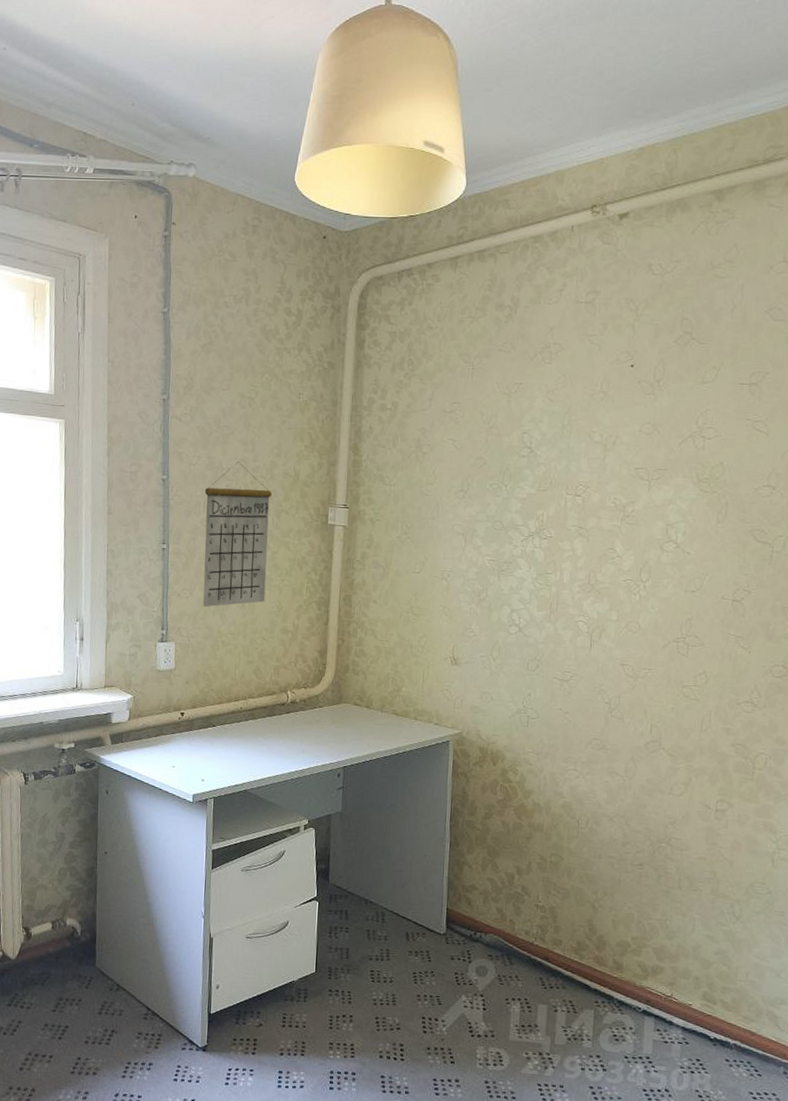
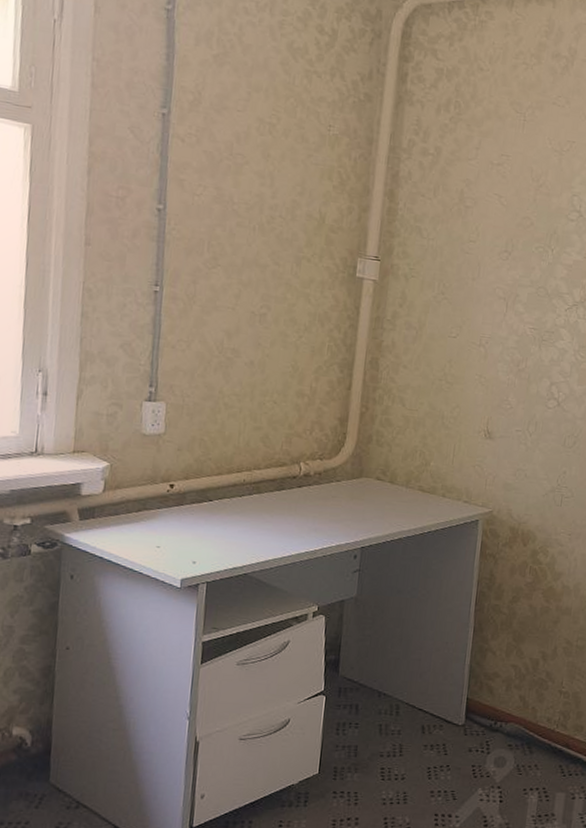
calendar: present [203,462,272,608] -> none [203,196,292,363]

